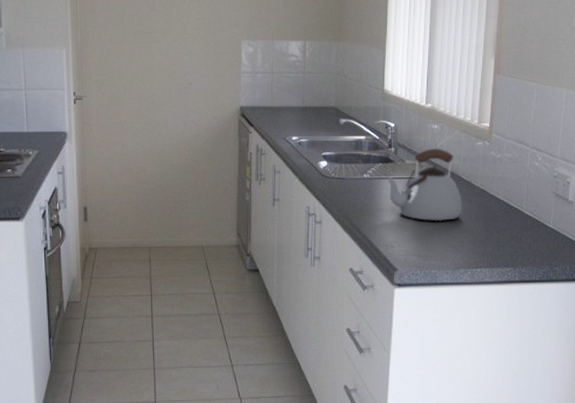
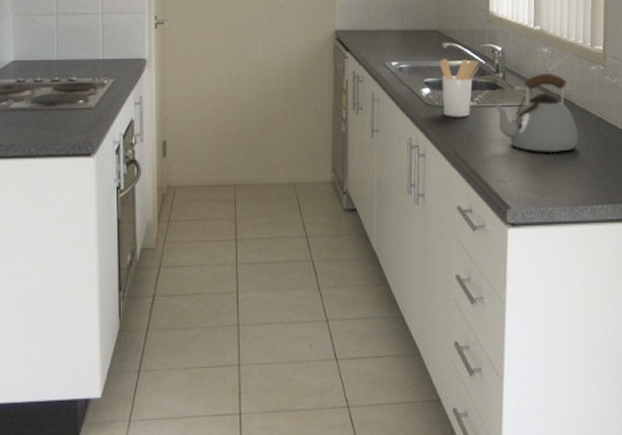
utensil holder: none [336,134,373,188] -> present [439,58,479,117]

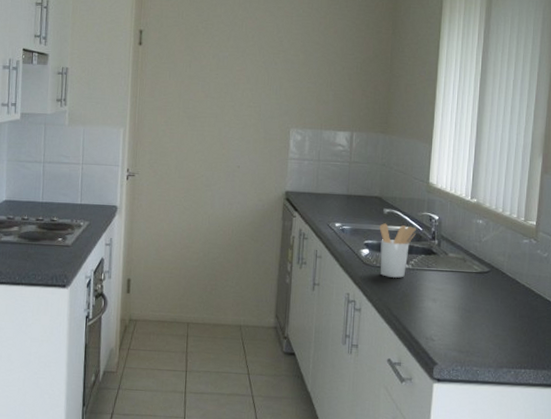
kettle: present [493,74,579,153] -> none [427,243,507,318]

